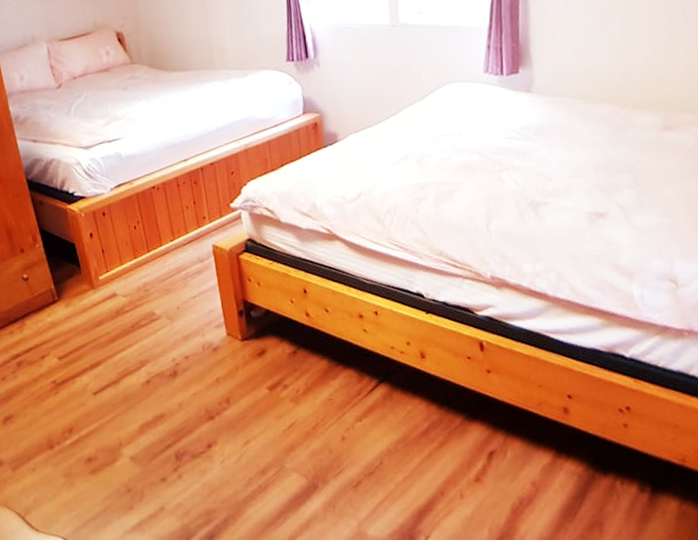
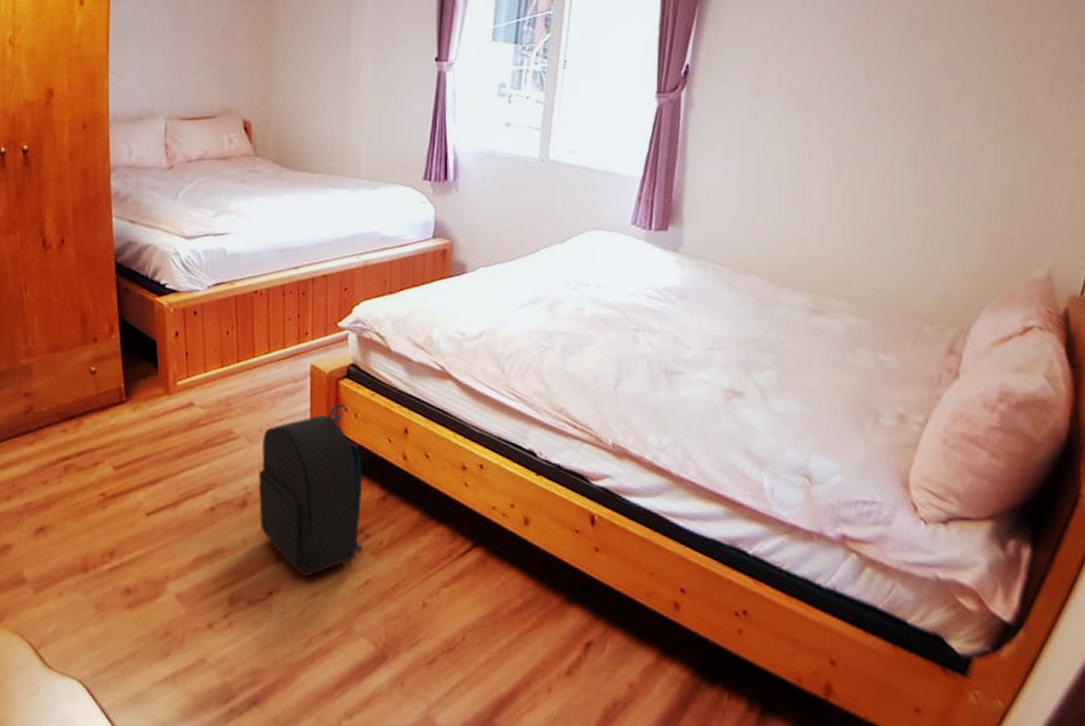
backpack: none [180,276,283,428] -> present [258,404,363,577]

